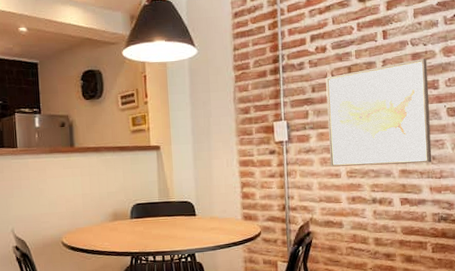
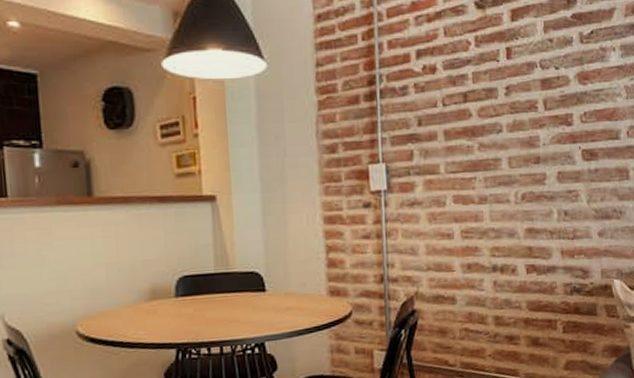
wall art: present [325,58,432,167] -> none [435,86,564,225]

